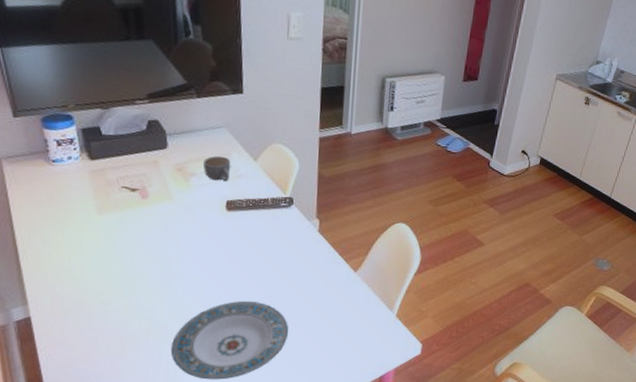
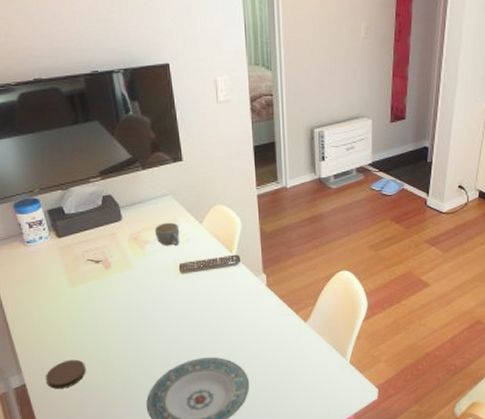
coaster: none [55,293,105,325] -> present [45,359,86,389]

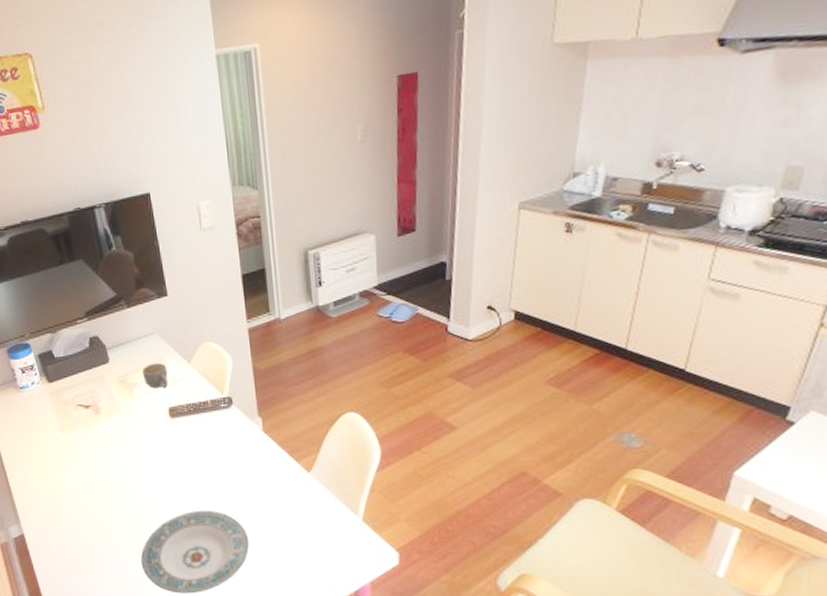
coaster: present [45,359,86,389] -> none [42,510,80,540]

